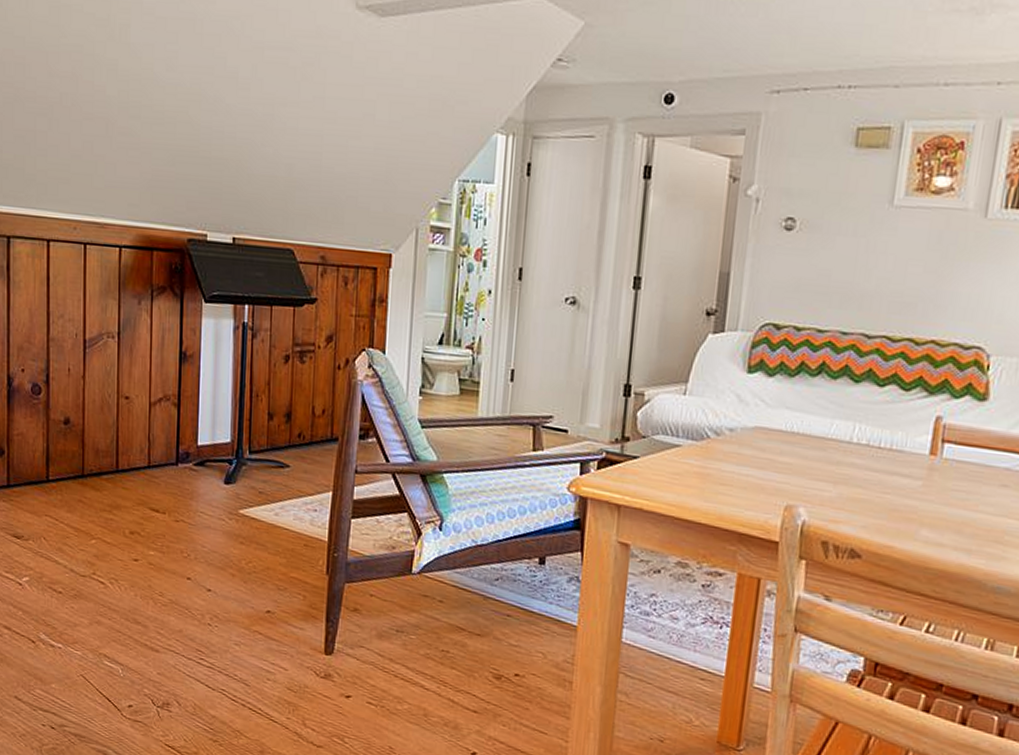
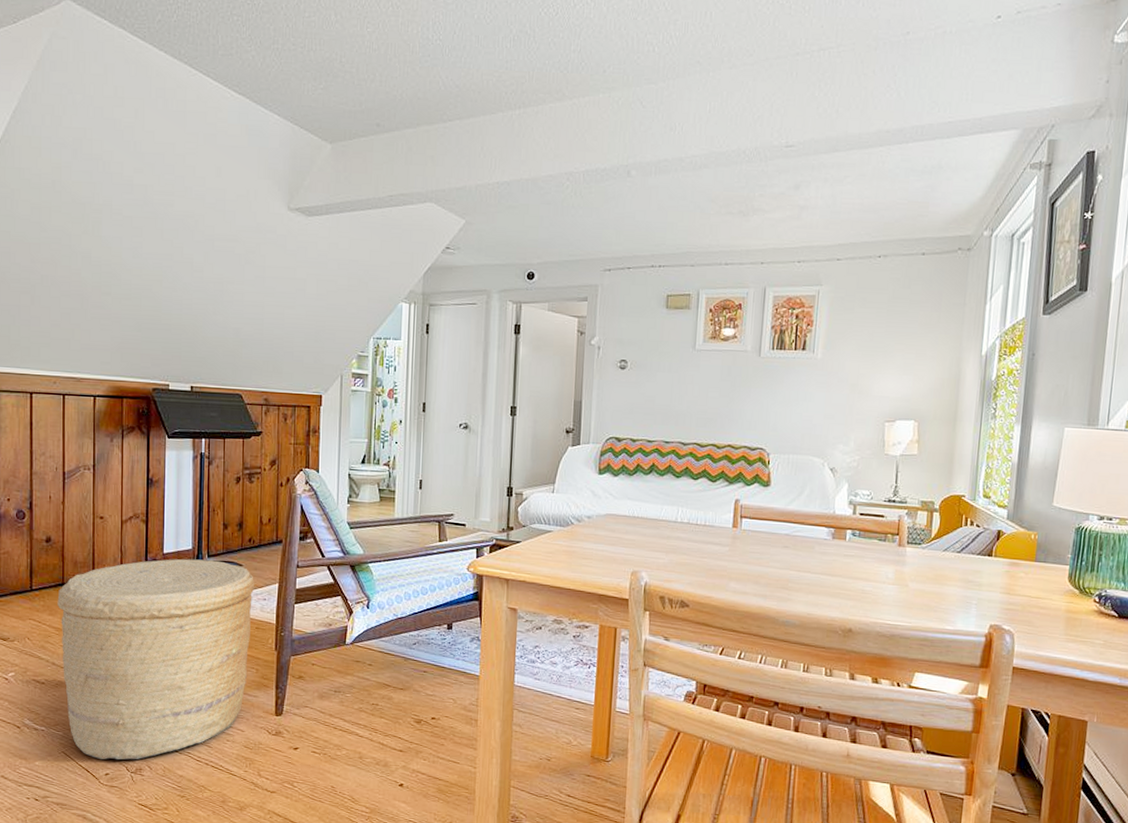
basket: none [76,453,305,692] -> present [57,559,255,760]

